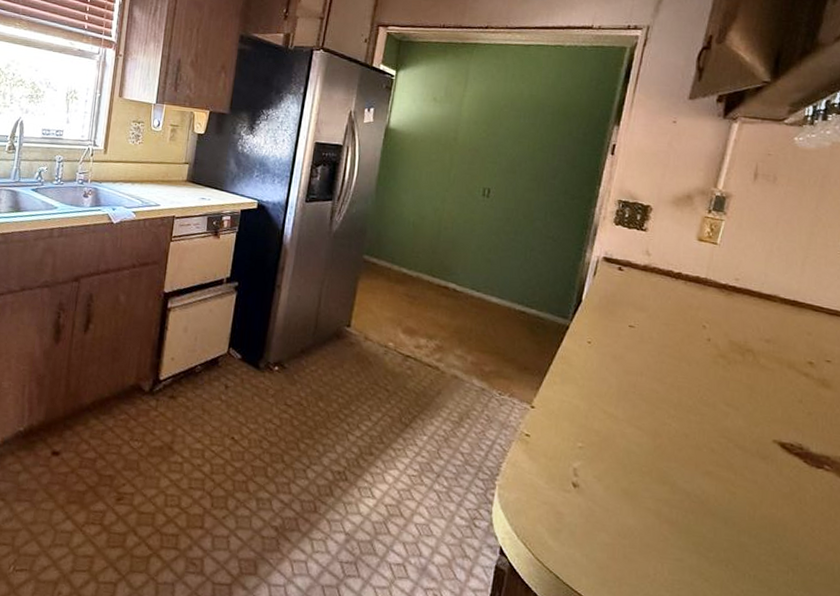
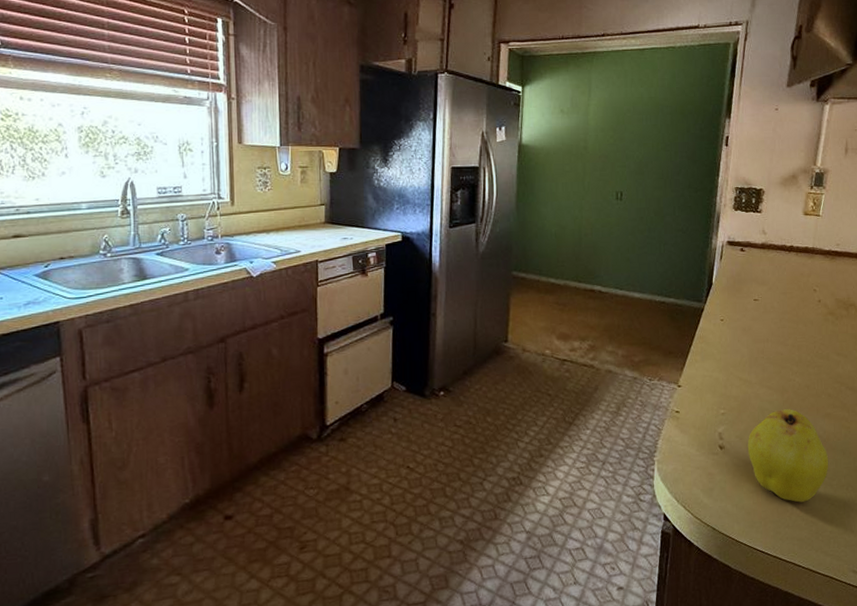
fruit: none [606,455,706,570] -> present [747,409,829,503]

